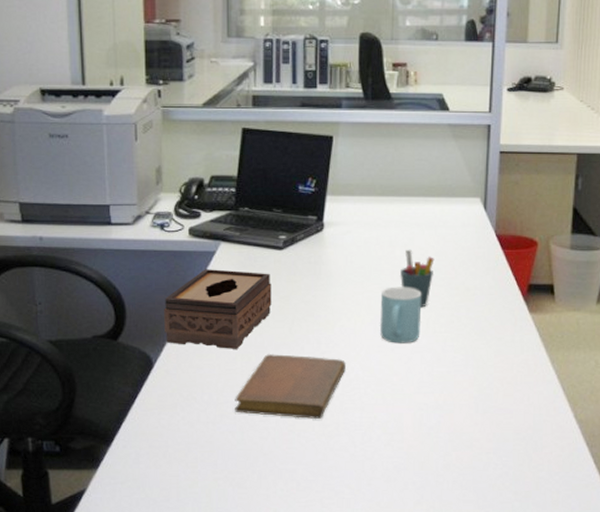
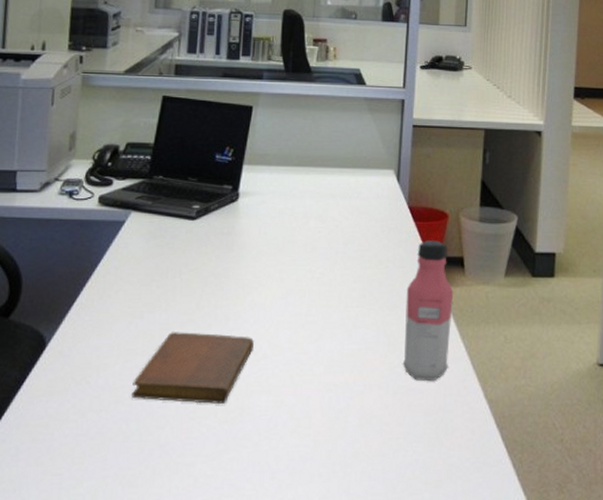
tissue box: present [164,269,272,349] -> none [62,240,181,327]
mug: present [379,287,422,343] -> none [290,259,335,319]
pen holder: present [400,249,435,308] -> none [313,220,348,281]
water bottle: none [491,268,544,401] -> present [402,240,454,381]

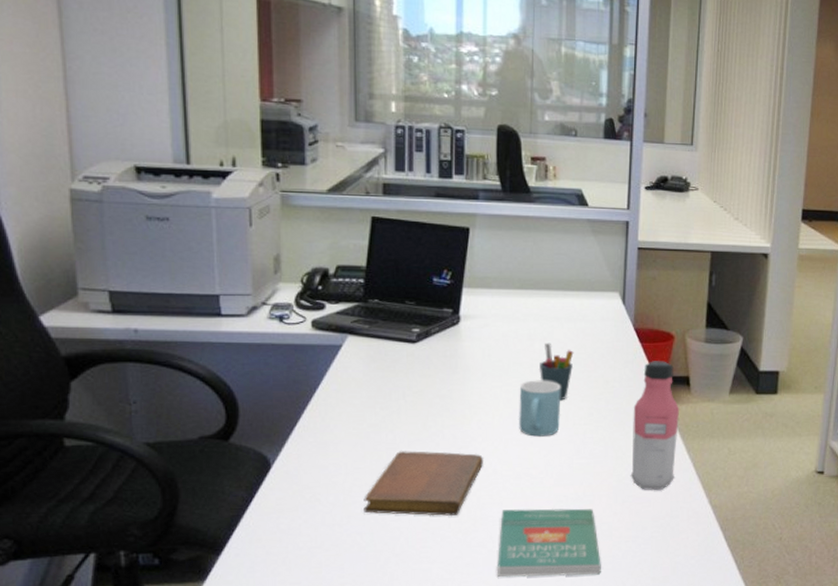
book: none [261,398,370,477] -> present [496,508,601,577]
mug: none [290,259,335,319] -> present [518,380,561,437]
pen holder: none [313,220,348,281] -> present [540,343,574,401]

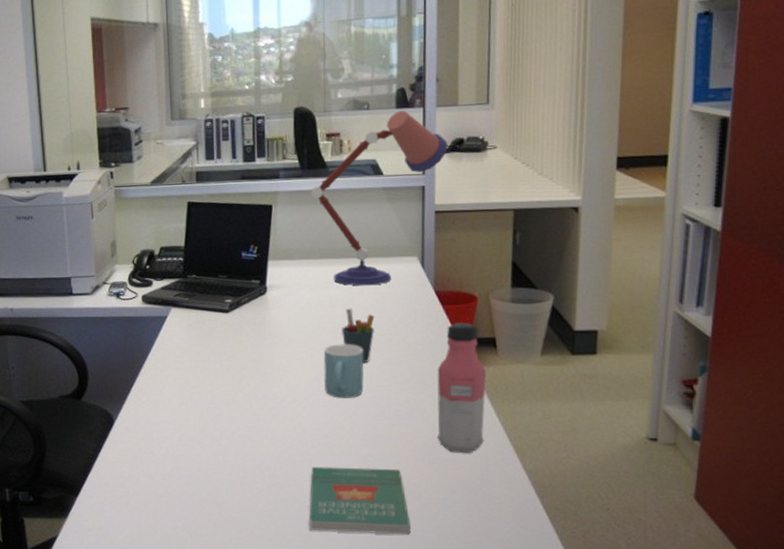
notebook: present [363,451,484,517] -> none [189,410,293,472]
desk lamp: none [512,141,653,320] -> present [311,110,448,286]

